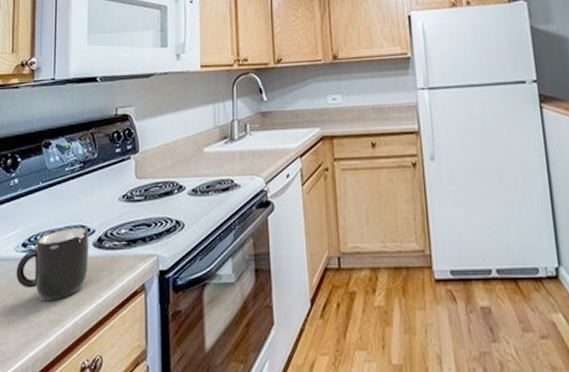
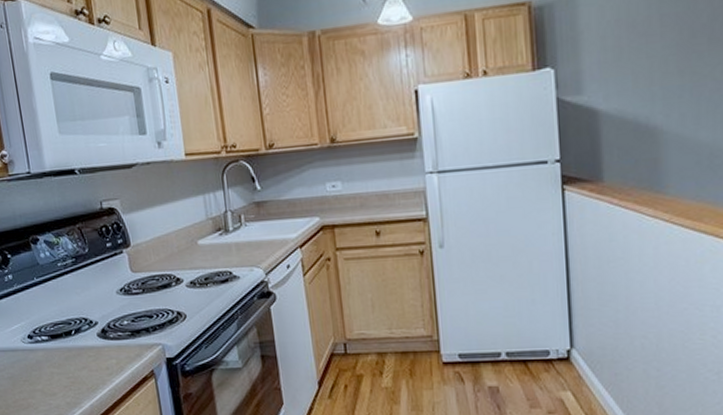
mug: present [16,227,89,302] -> none [26,319,97,387]

